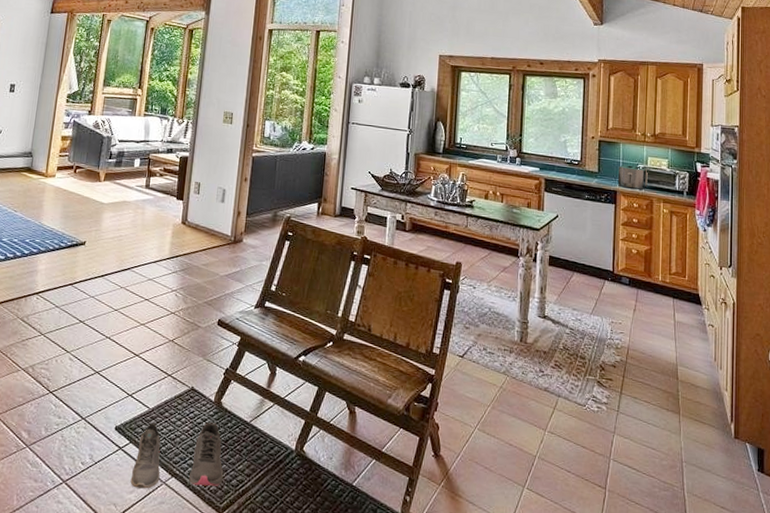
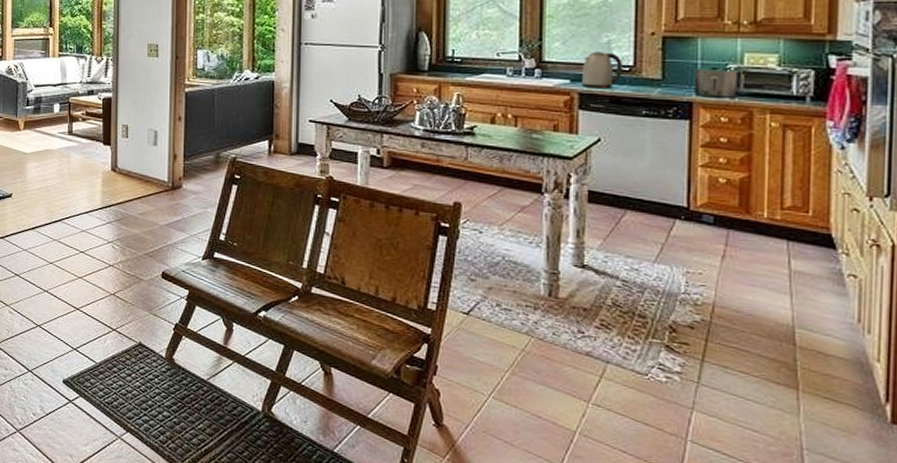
athletic shoe: present [130,423,161,489] -> none [84,378,114,443]
athletic shoe: present [189,422,224,487] -> none [146,379,183,444]
kettle: none [547,148,574,177] -> present [582,52,623,89]

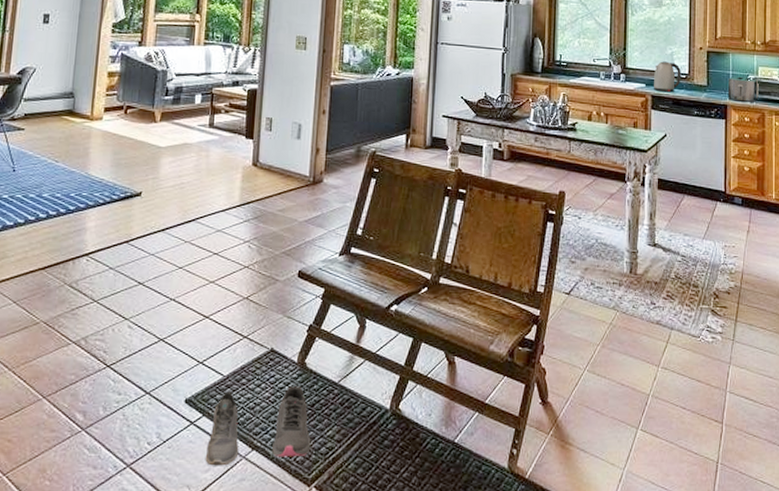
athletic shoe: none [84,378,114,443] -> present [205,393,239,466]
athletic shoe: none [146,379,183,444] -> present [272,386,311,457]

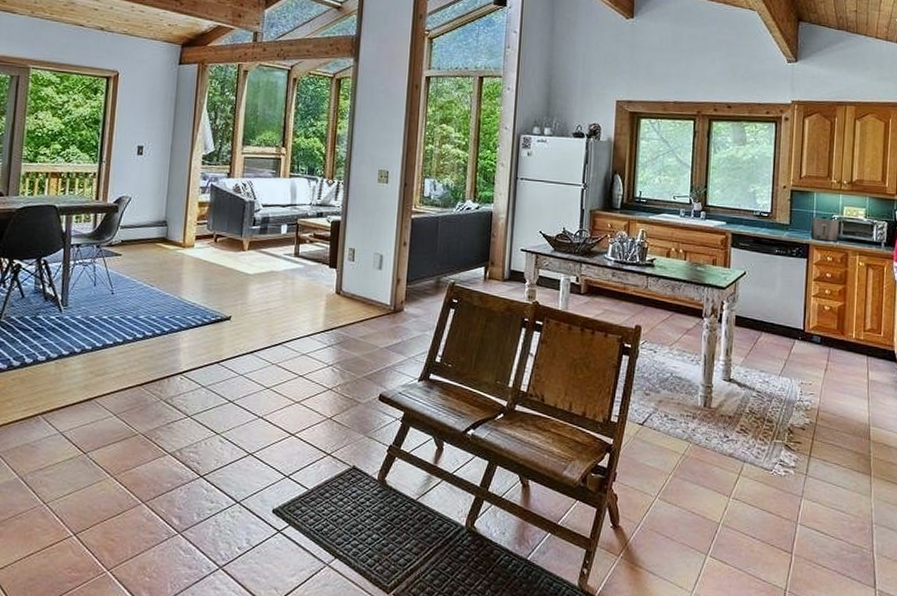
athletic shoe: present [205,393,239,466] -> none [291,505,323,572]
athletic shoe: present [272,386,311,457] -> none [354,501,390,567]
kettle: present [654,61,682,93] -> none [734,199,764,231]

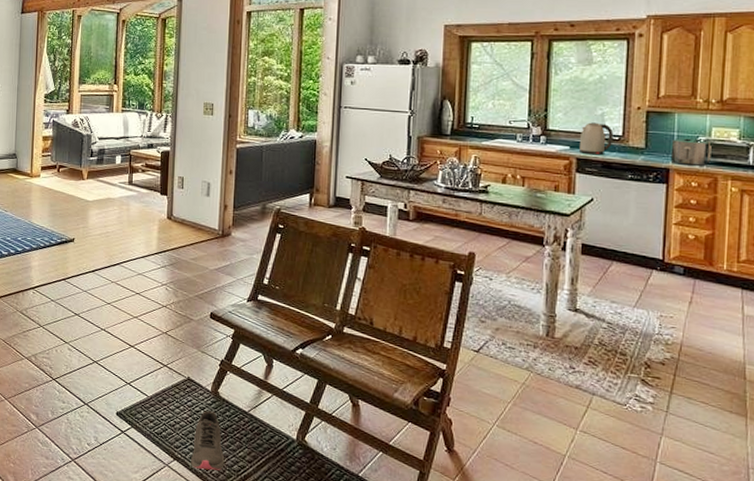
athletic shoe: none [354,501,390,567] -> present [191,410,225,471]
kettle: none [734,199,764,231] -> present [580,122,614,156]

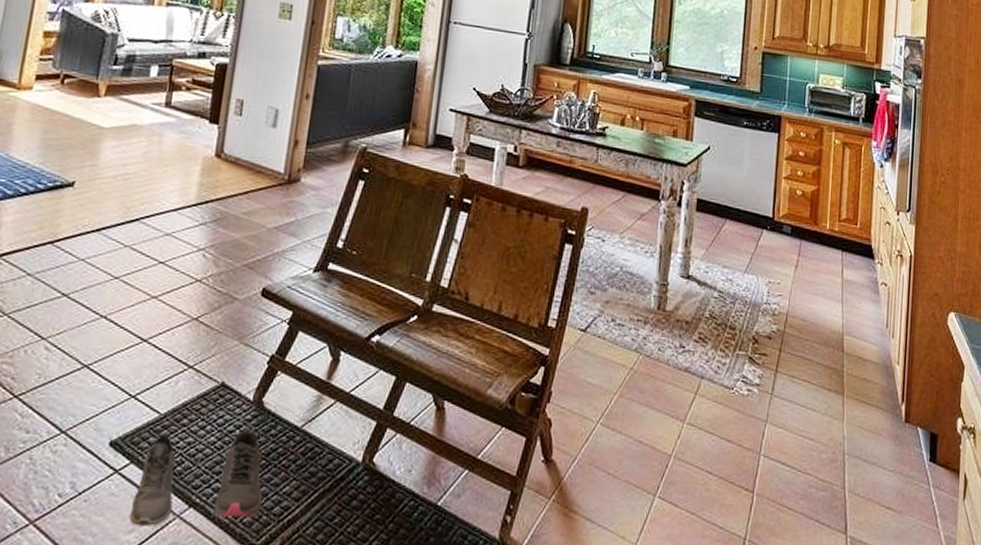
athletic shoe: none [134,410,163,470] -> present [129,435,175,526]
kettle: present [580,122,614,156] -> none [699,60,732,98]
toaster: present [671,138,712,167] -> none [783,83,819,116]

